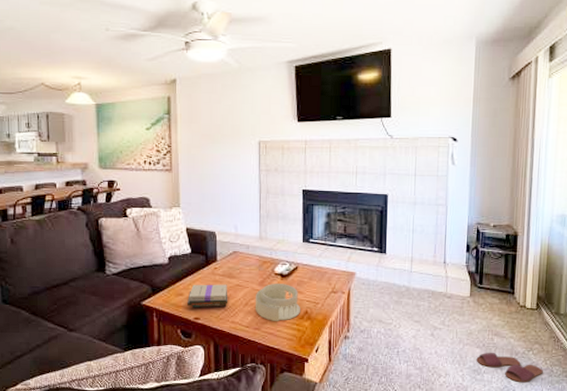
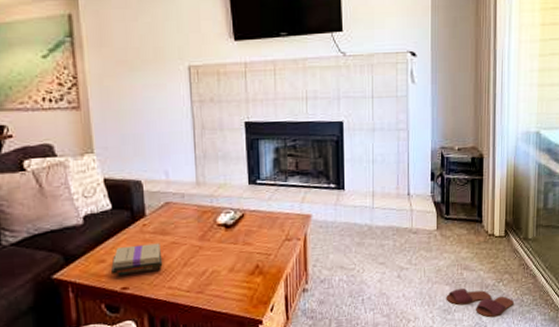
architectural model: present [255,284,301,322] -> none [195,235,251,282]

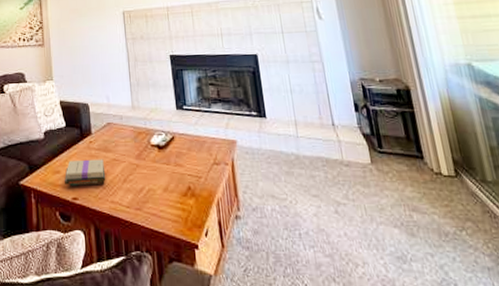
slippers: present [446,288,514,317] -> none [396,234,487,273]

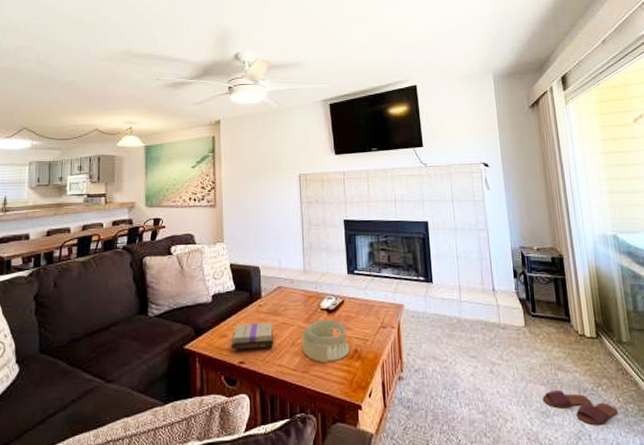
architectural model: none [133,156,184,201] -> present [301,320,351,364]
slippers: none [396,234,487,273] -> present [542,390,618,425]

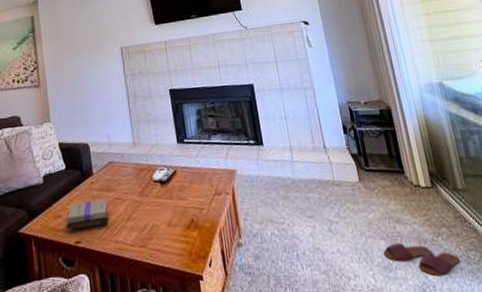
architectural model: present [301,320,351,364] -> none [136,191,187,236]

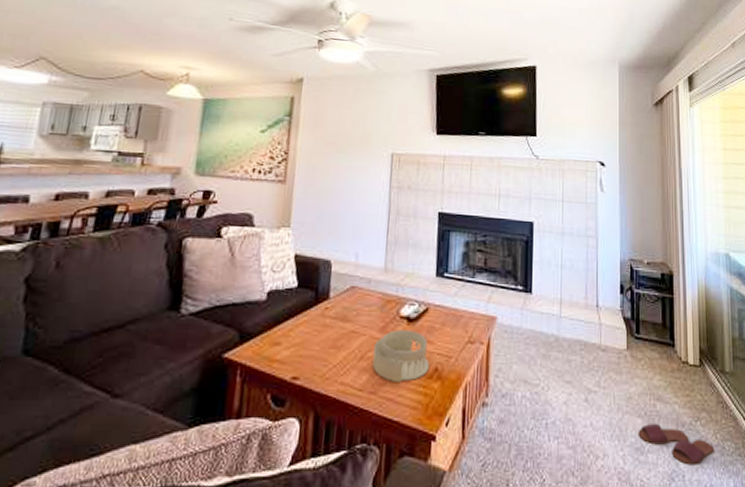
books: present [66,199,109,231] -> none [285,329,340,364]
architectural model: none [136,191,187,236] -> present [372,330,430,383]

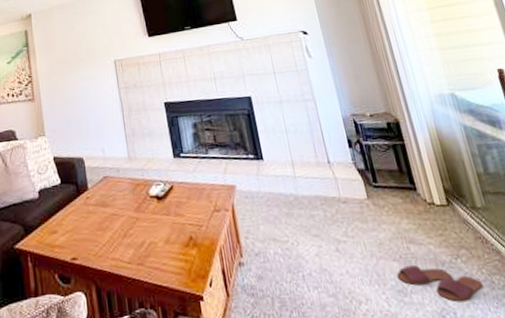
architectural model: present [372,330,430,383] -> none [133,207,185,254]

